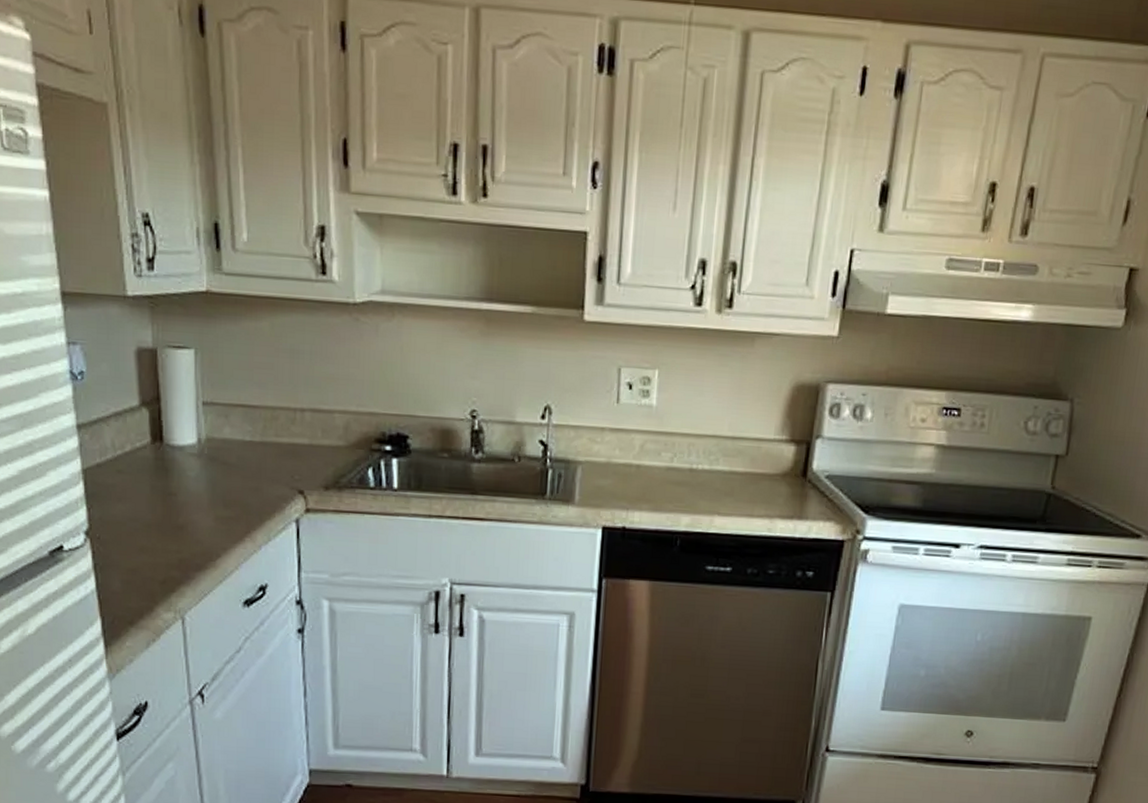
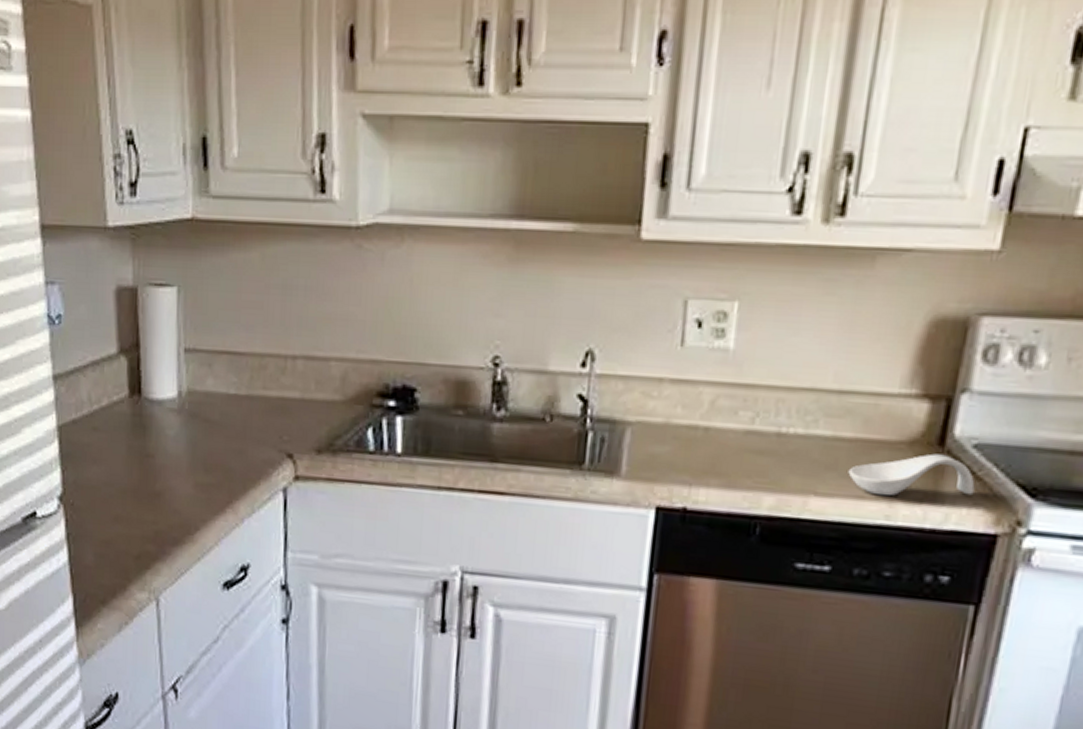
spoon rest: none [741,482,828,515] -> present [848,453,975,496]

